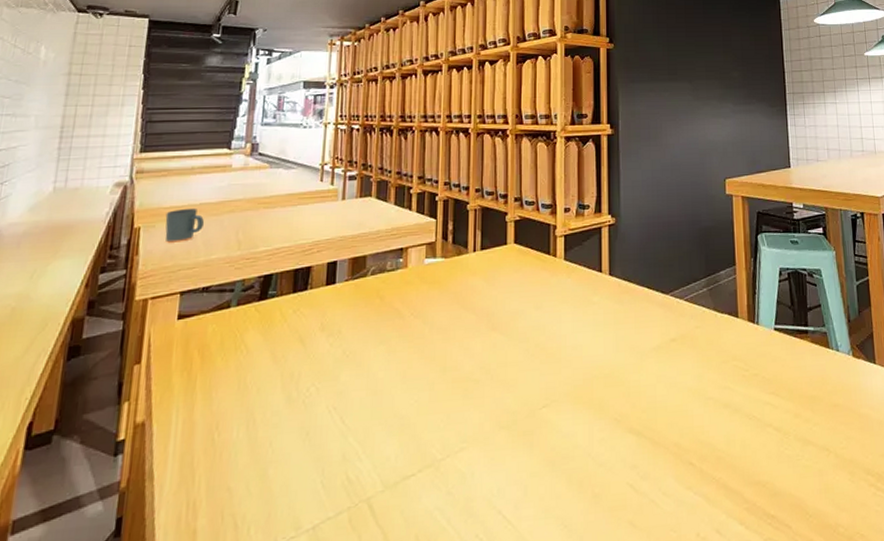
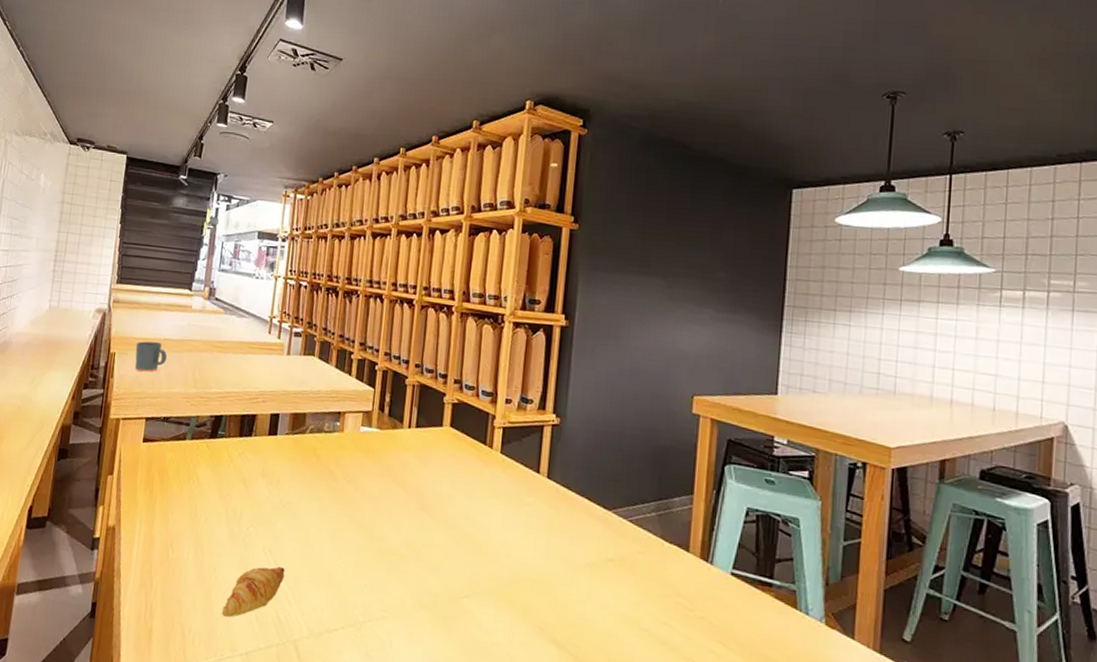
croissant: none [281,422,353,494] -> present [221,567,285,618]

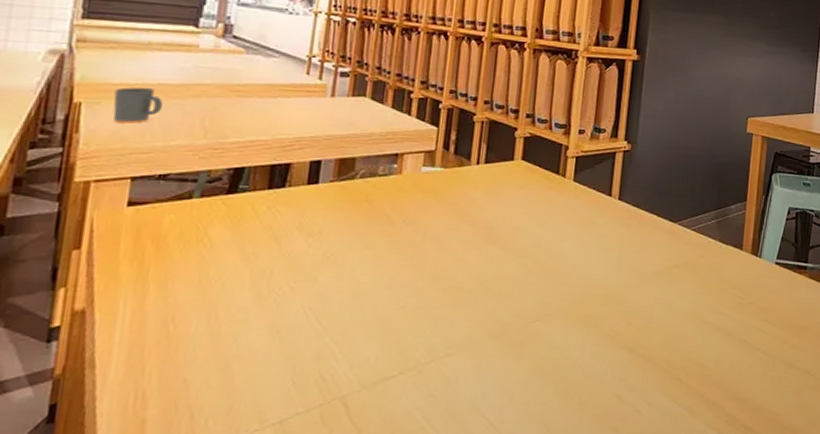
croissant: present [221,567,285,618] -> none [245,323,330,389]

